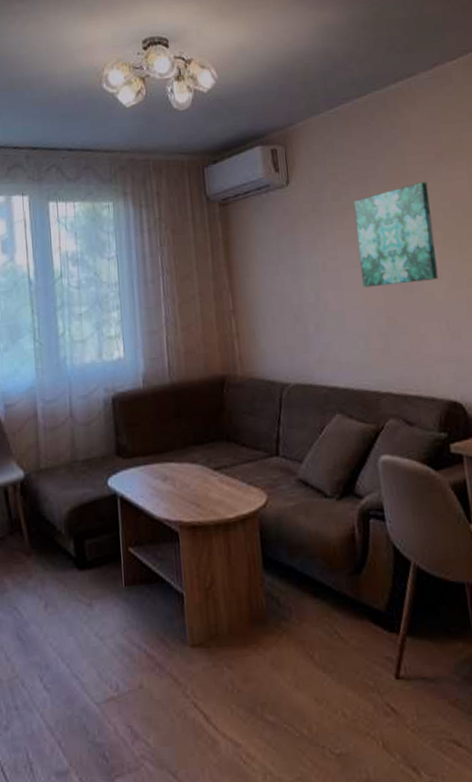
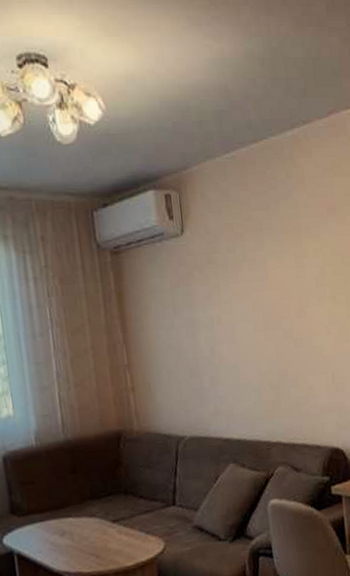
wall art: present [354,182,439,288] -> none [248,236,327,342]

